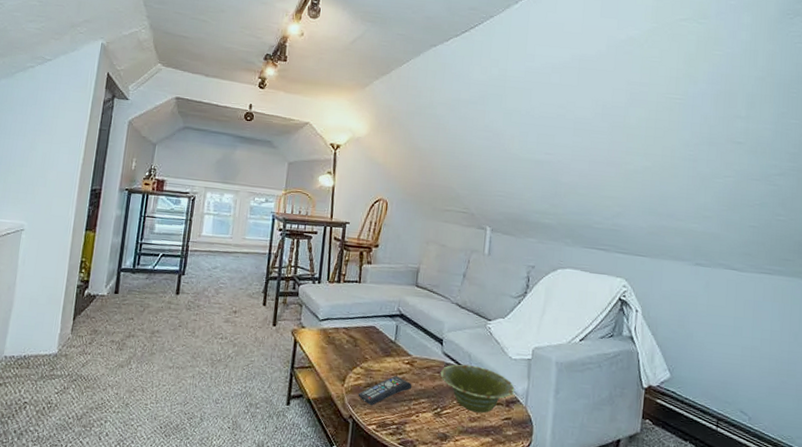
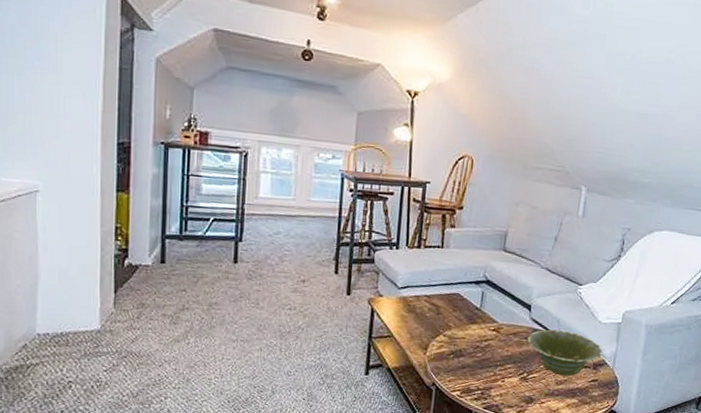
remote control: present [358,376,412,405] -> none [441,343,498,372]

